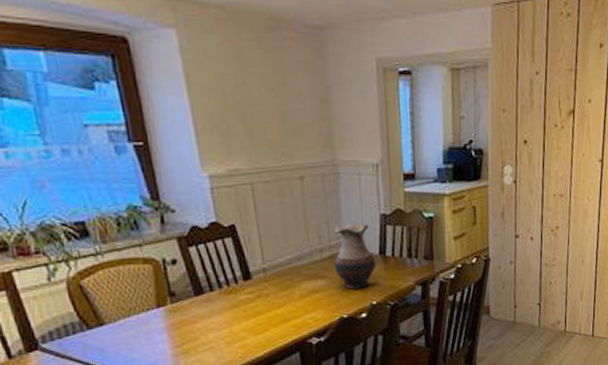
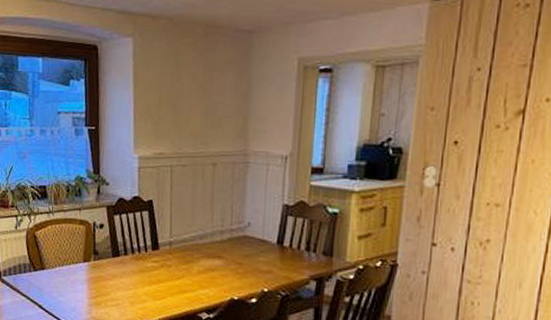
vase: present [334,222,377,290] -> none [232,209,273,274]

